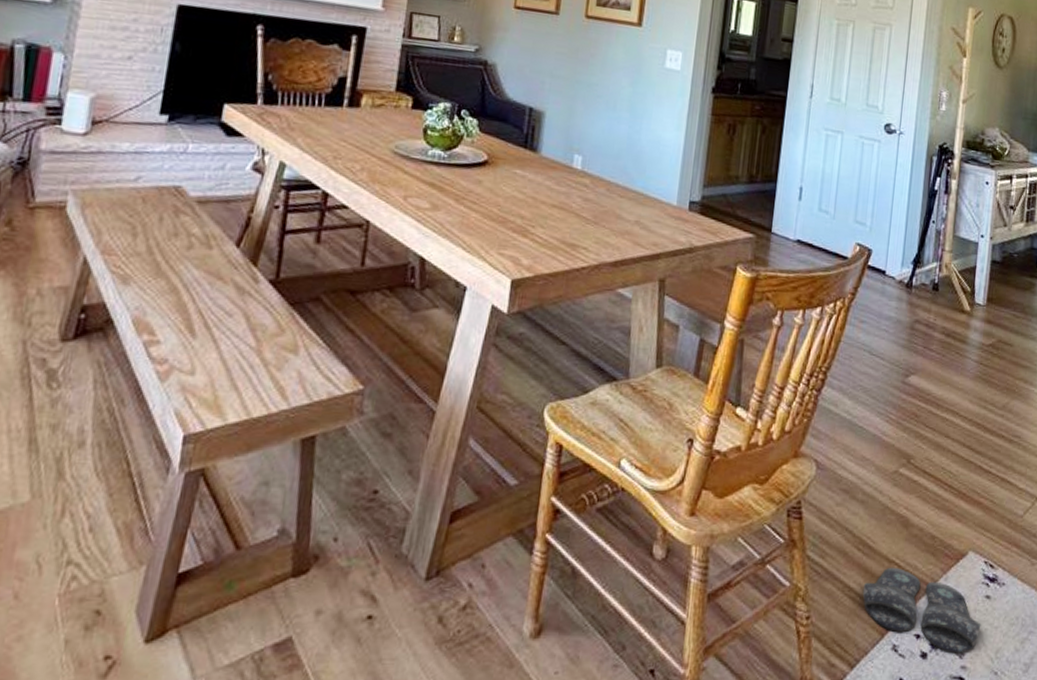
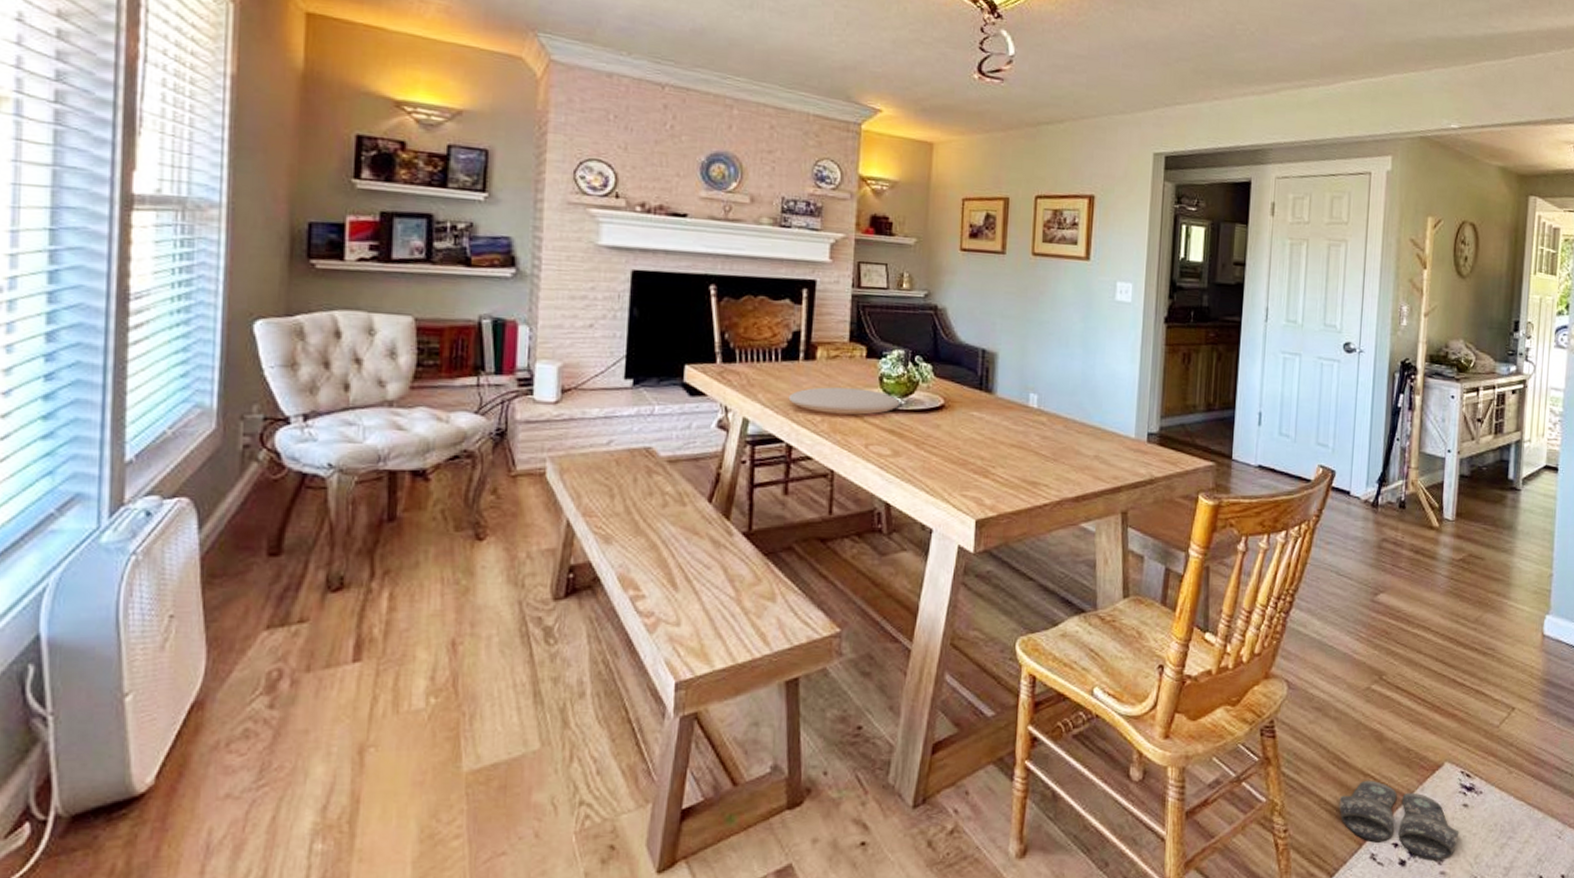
placemat: none [328,135,443,166] -> present [788,387,900,415]

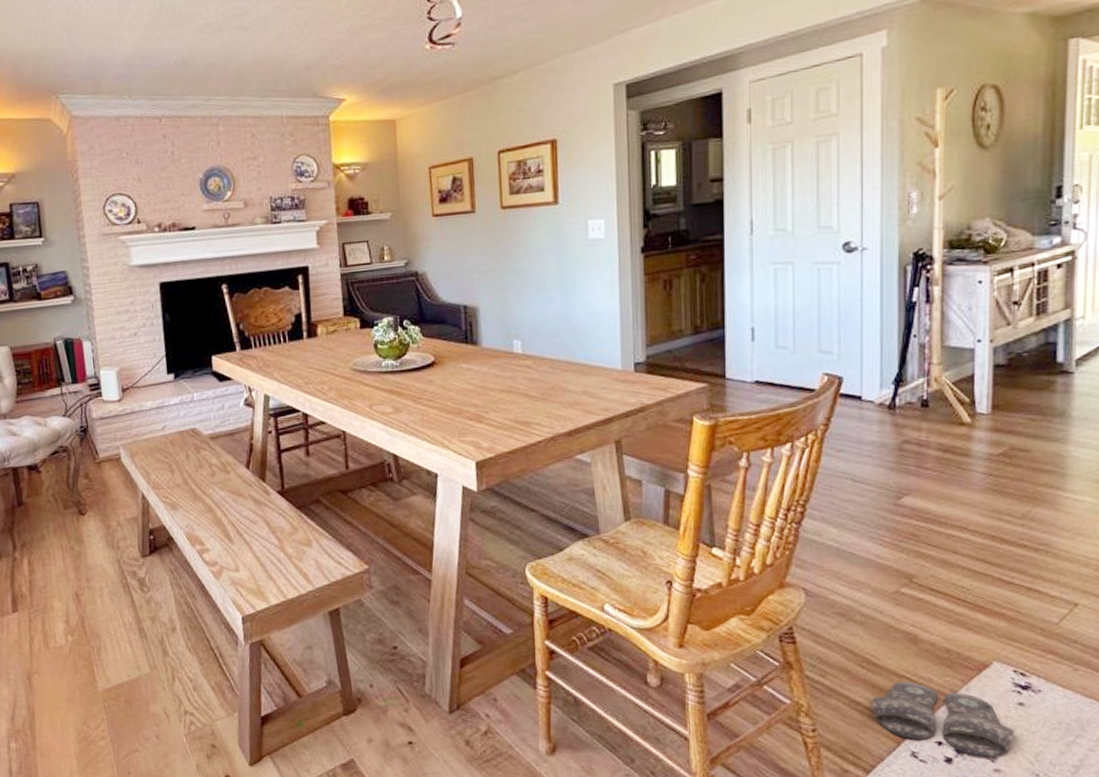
placemat: present [788,387,900,415] -> none [299,356,395,382]

